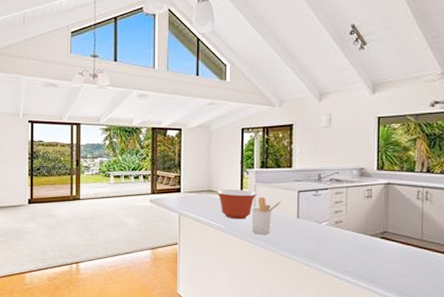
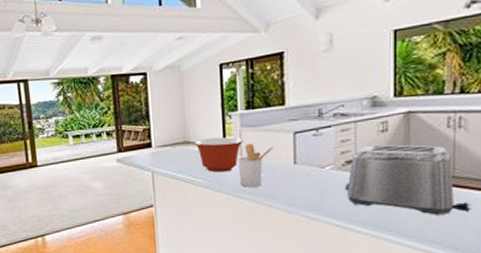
toaster: none [337,208,436,272] -> present [345,144,473,215]

